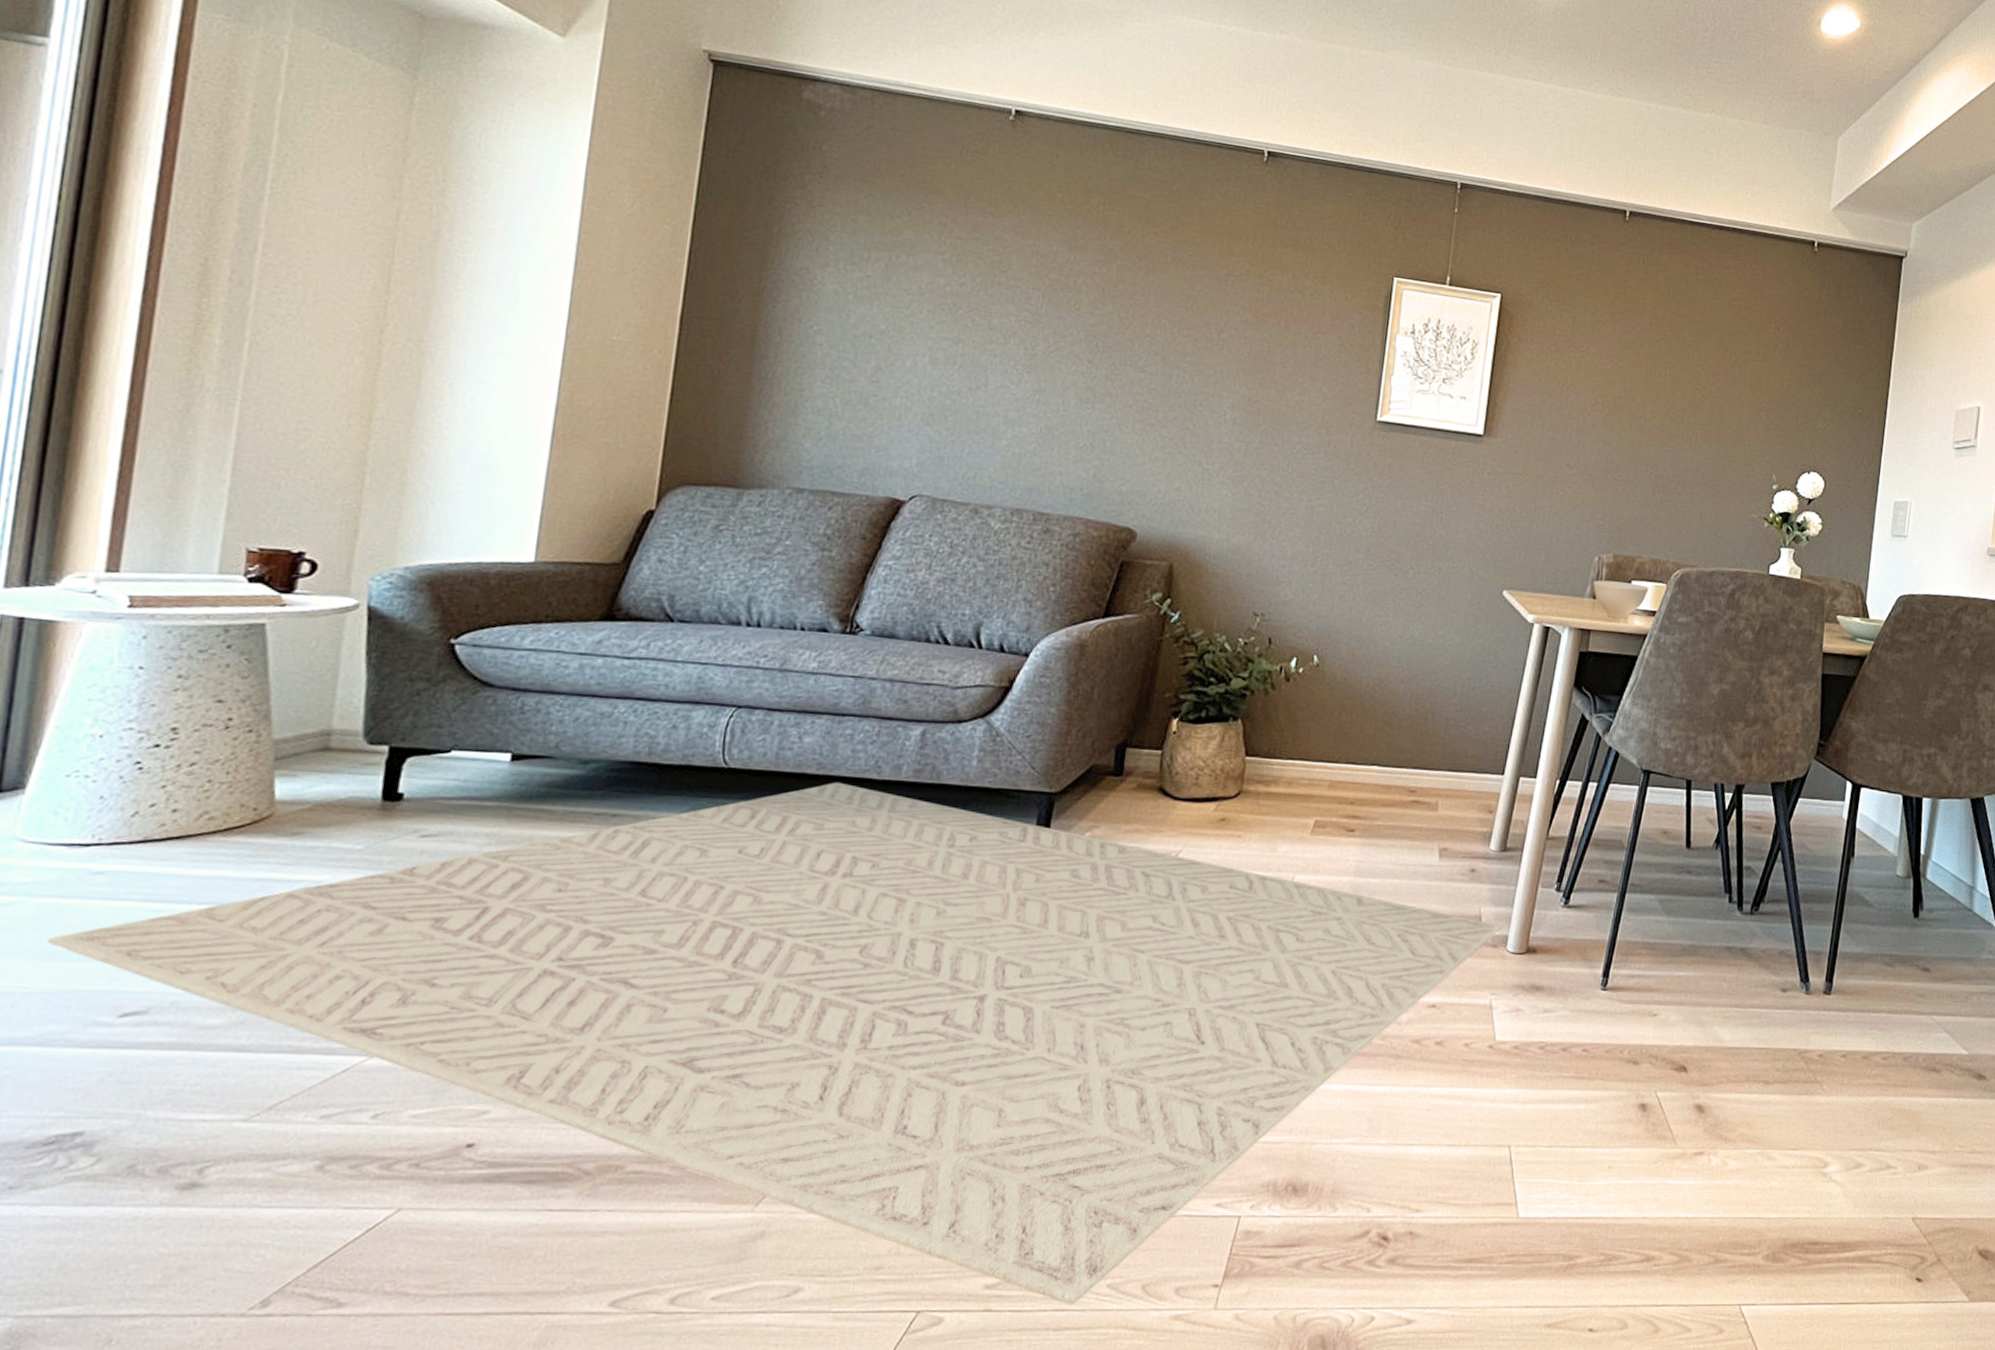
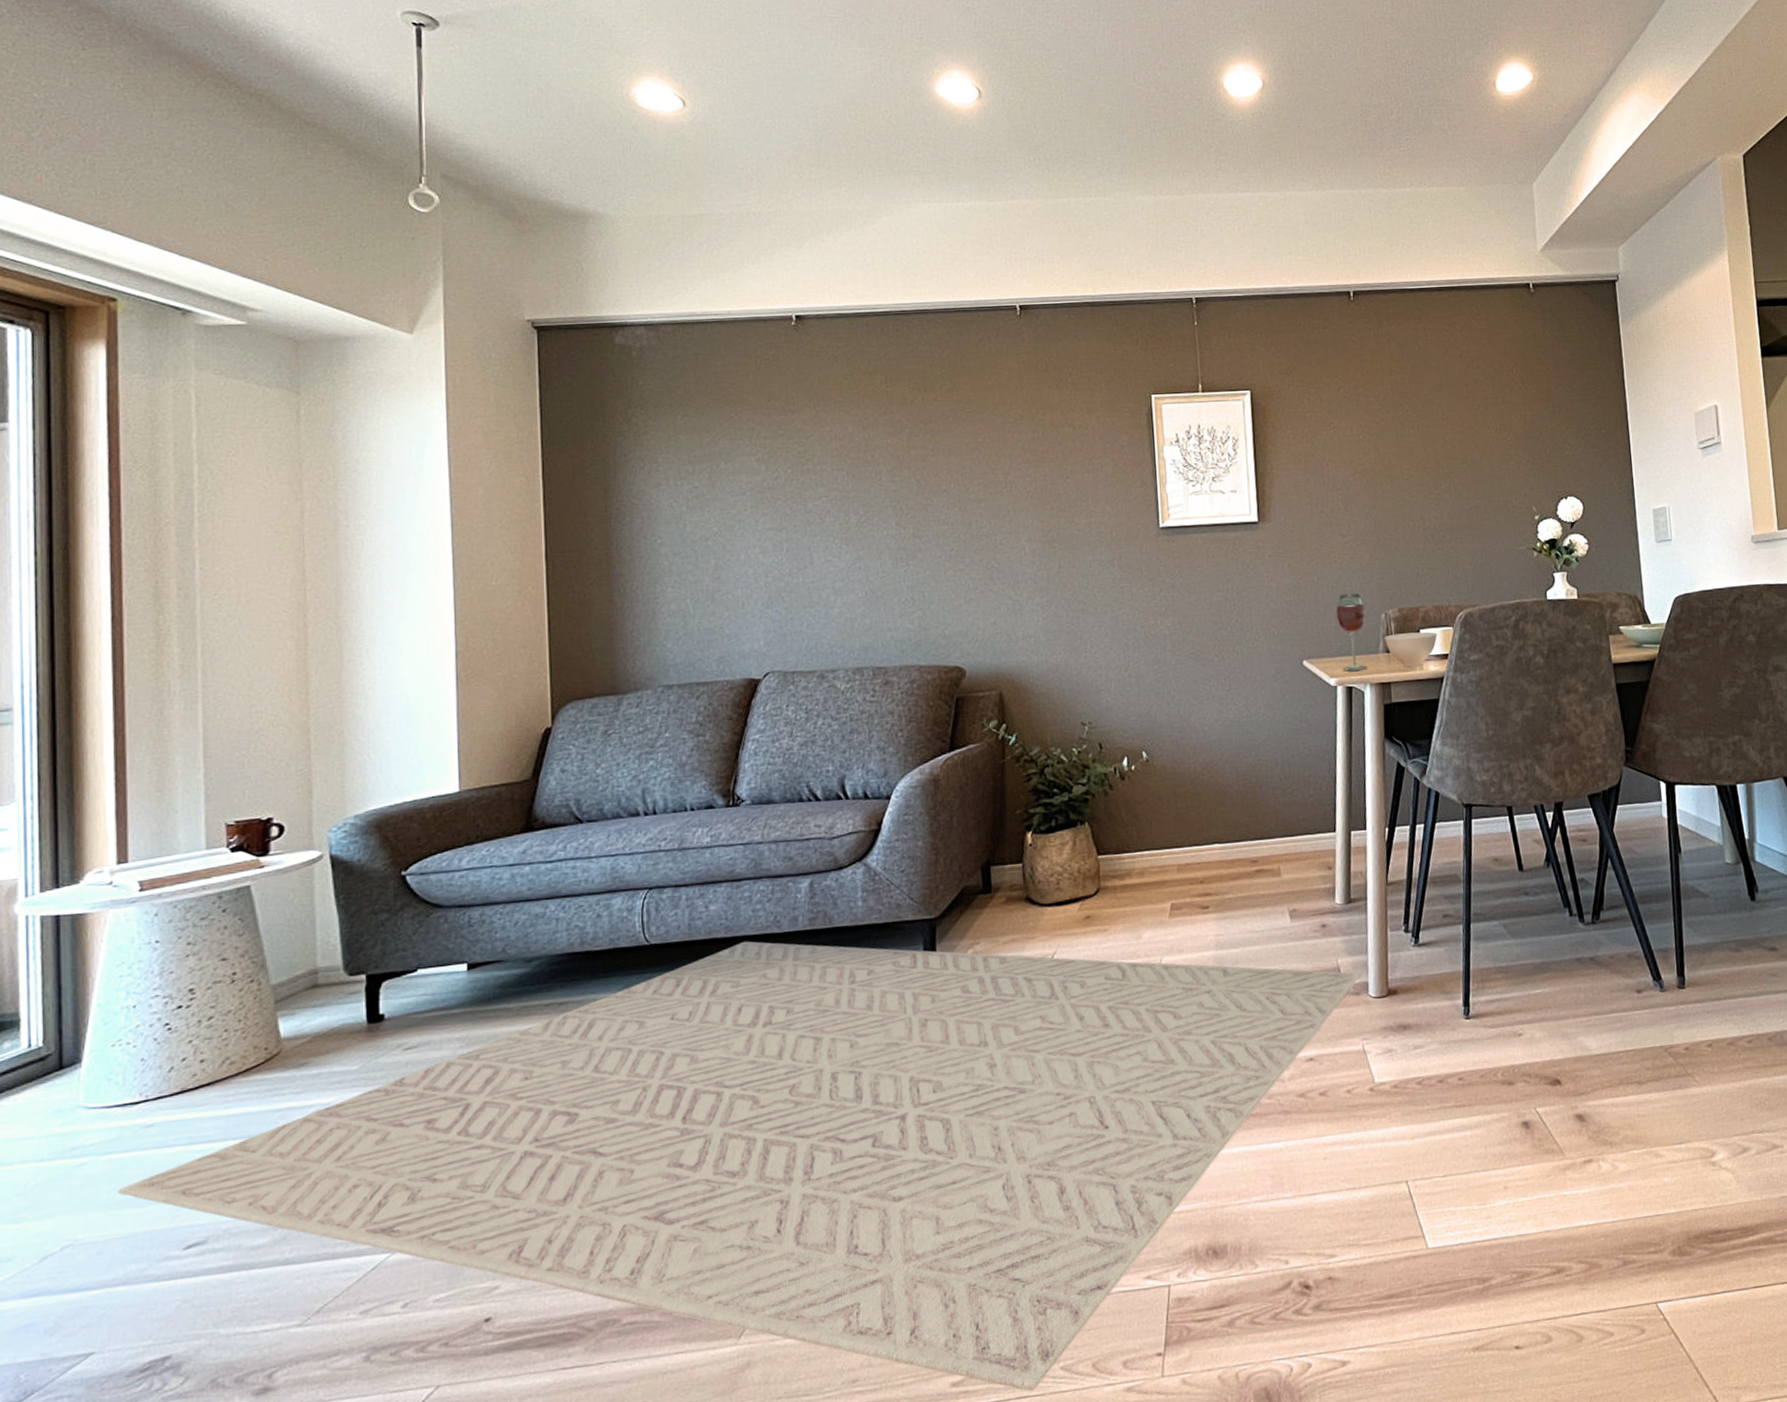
wineglass: none [1544,528,1579,612] -> present [1336,593,1367,671]

